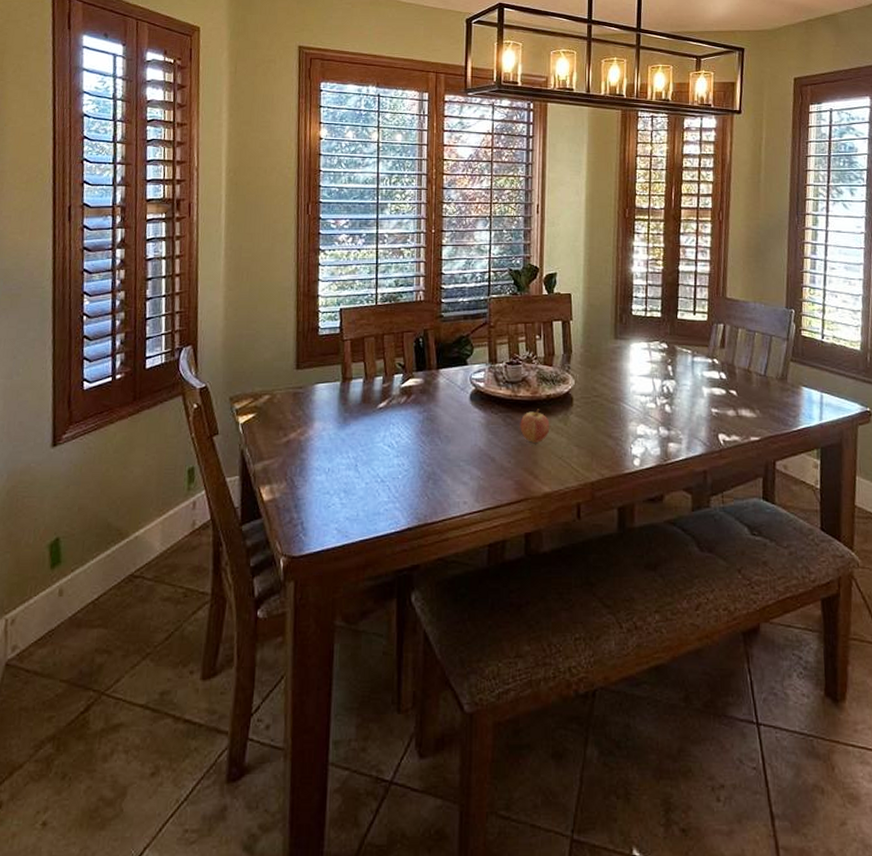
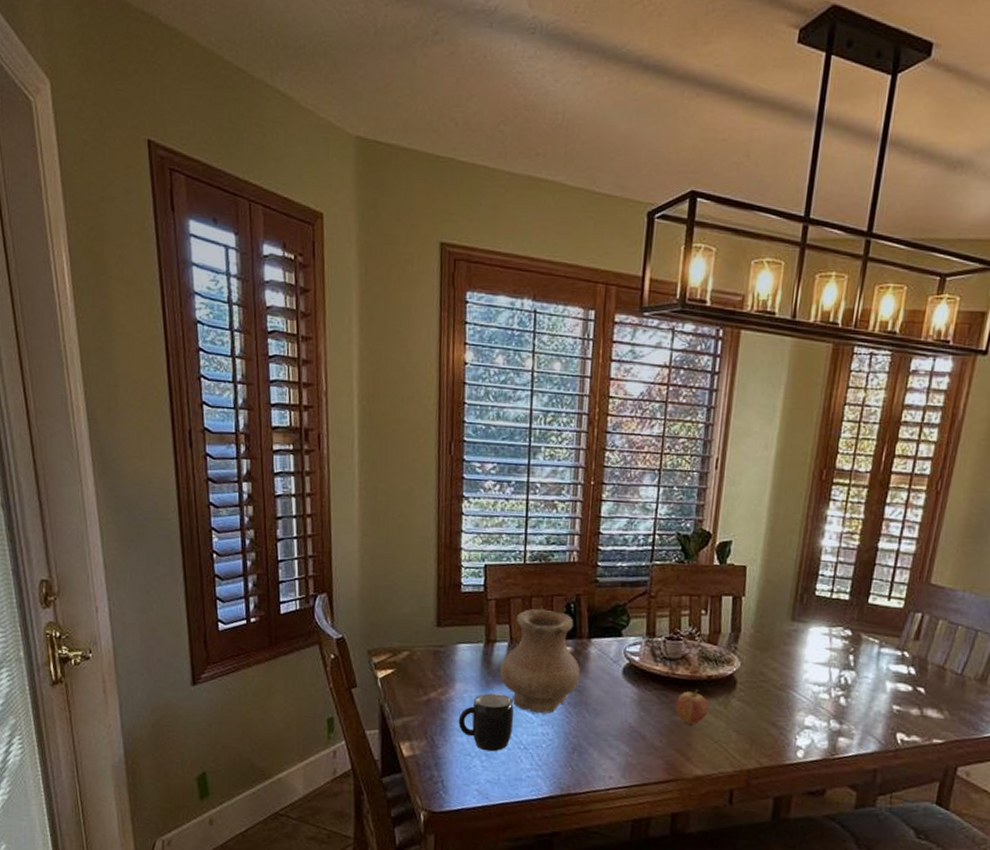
mug: none [317,429,370,488] -> present [458,693,514,752]
vase: none [356,345,432,445] -> present [499,608,581,714]

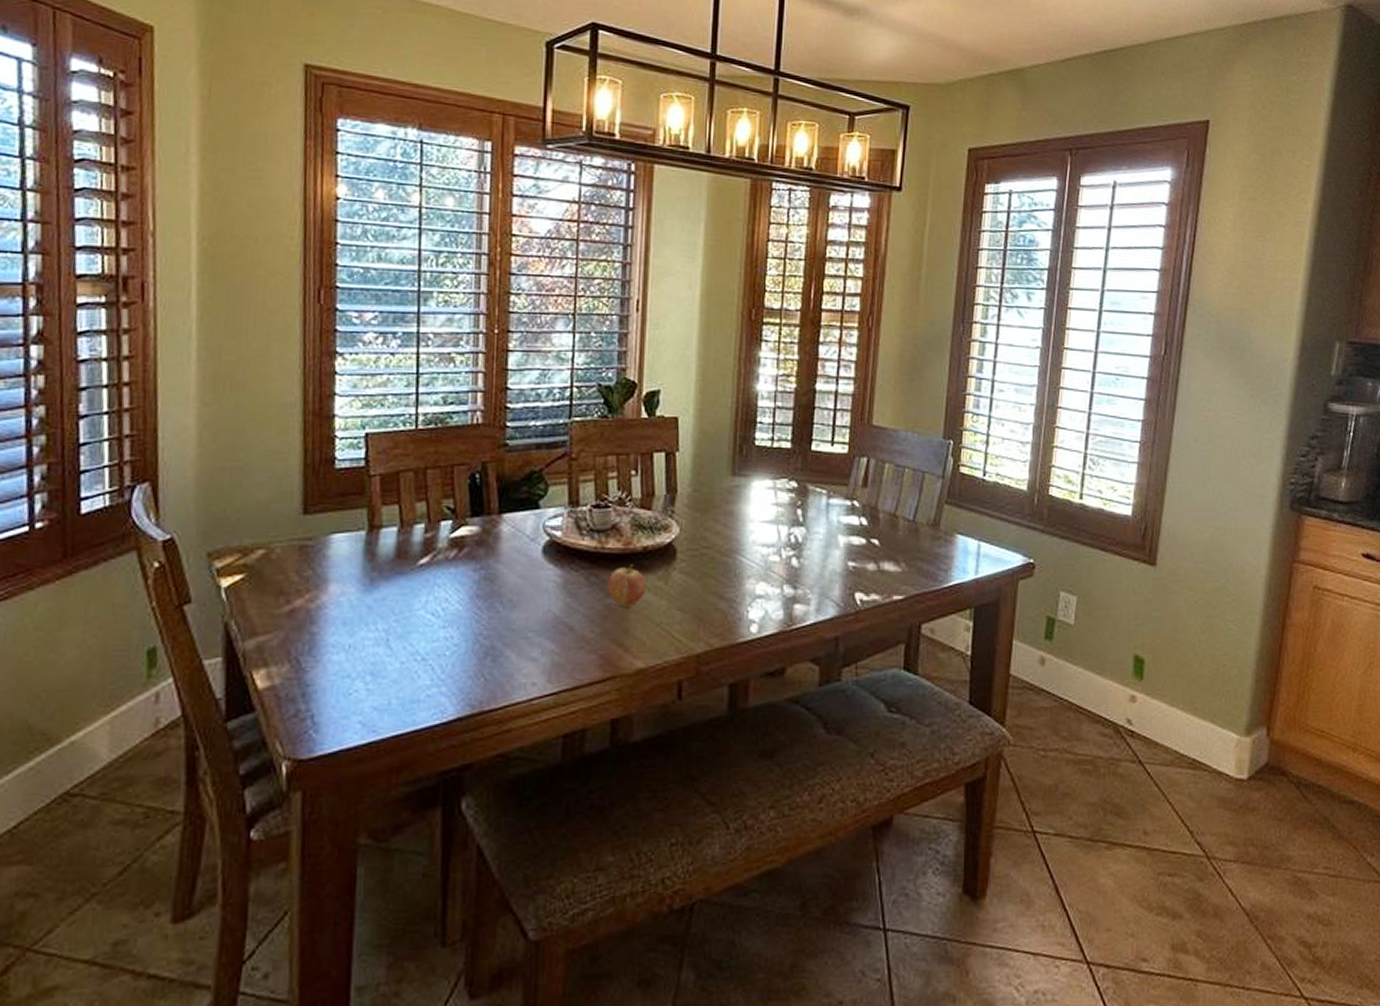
mug: present [458,693,514,752] -> none [333,593,407,669]
vase: present [499,608,581,714] -> none [387,482,491,613]

